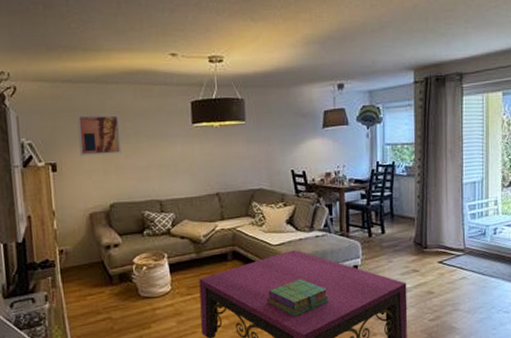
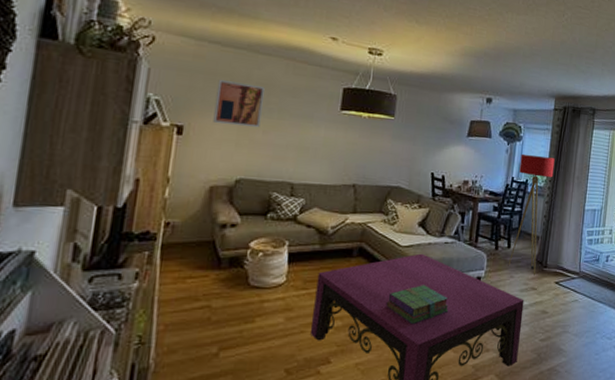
floor lamp: none [383,134,422,257] -> present [508,153,555,275]

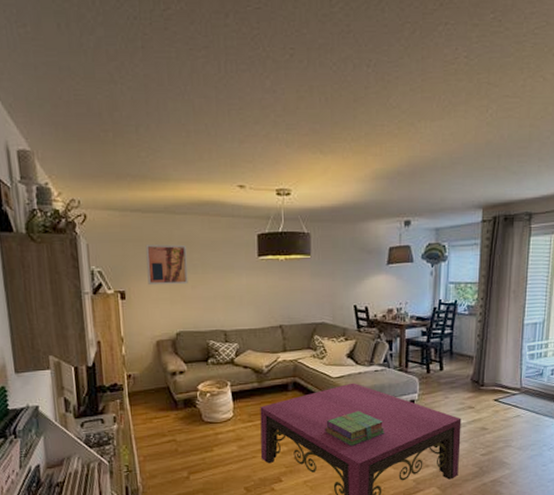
floor lamp: present [508,153,555,275] -> none [441,273,486,394]

